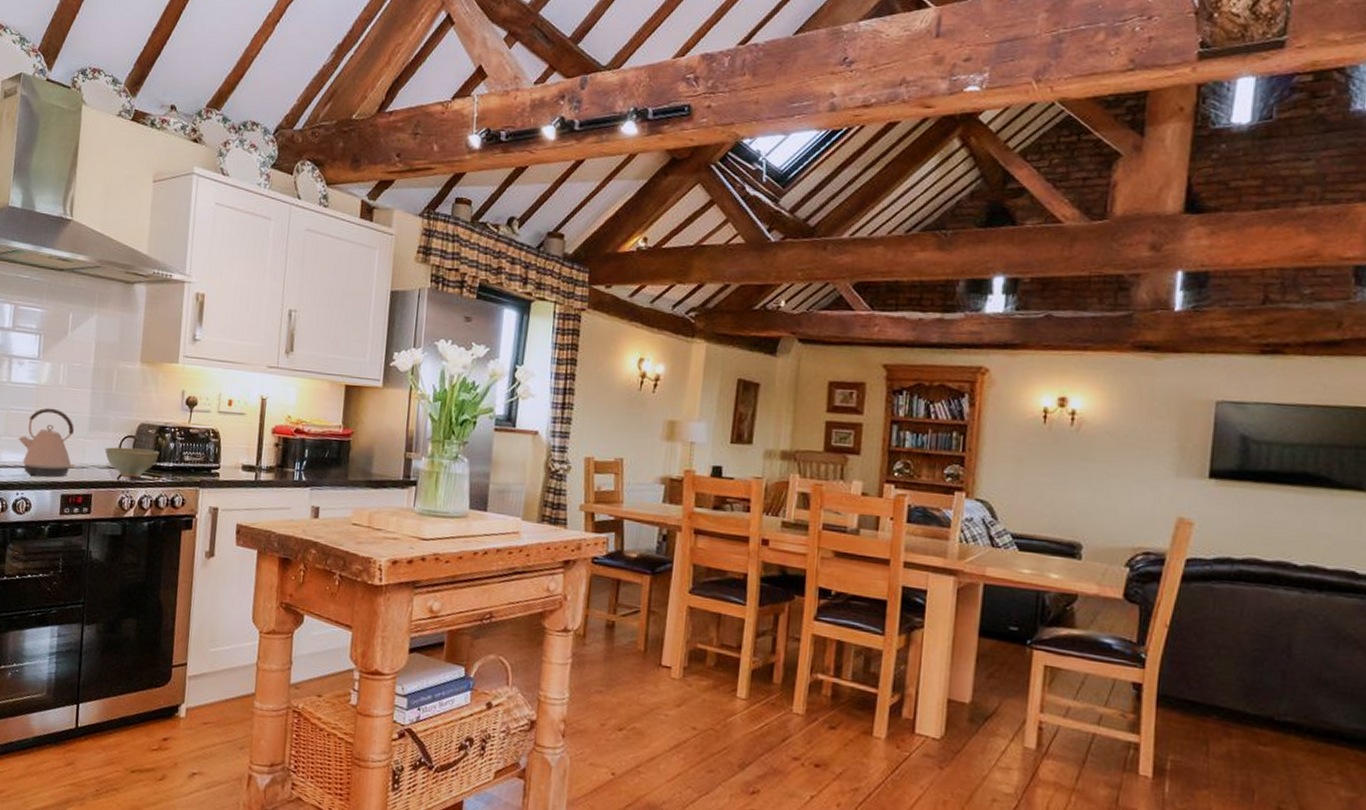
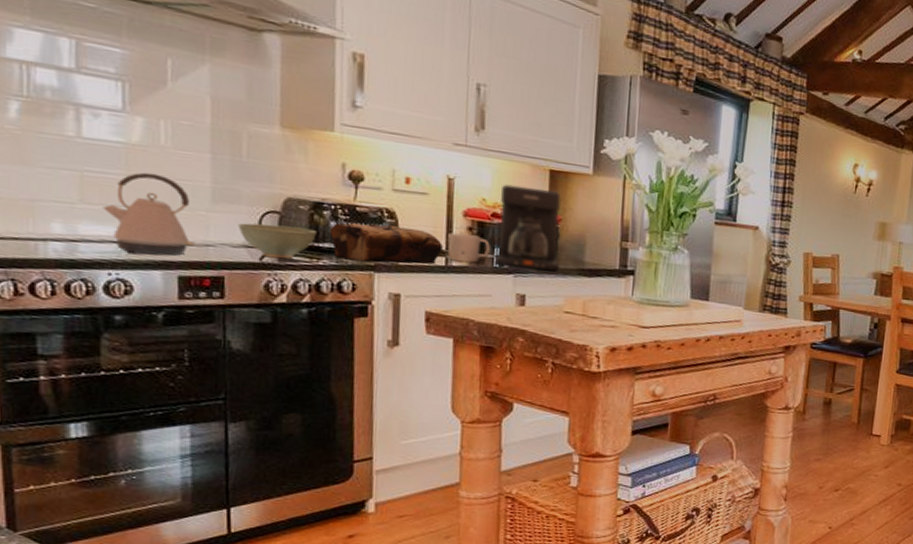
bread loaf: none [168,443,254,480] -> present [329,222,443,265]
mug: none [257,449,292,477] -> present [447,233,490,263]
coffee maker: none [296,401,355,484] -> present [495,184,562,272]

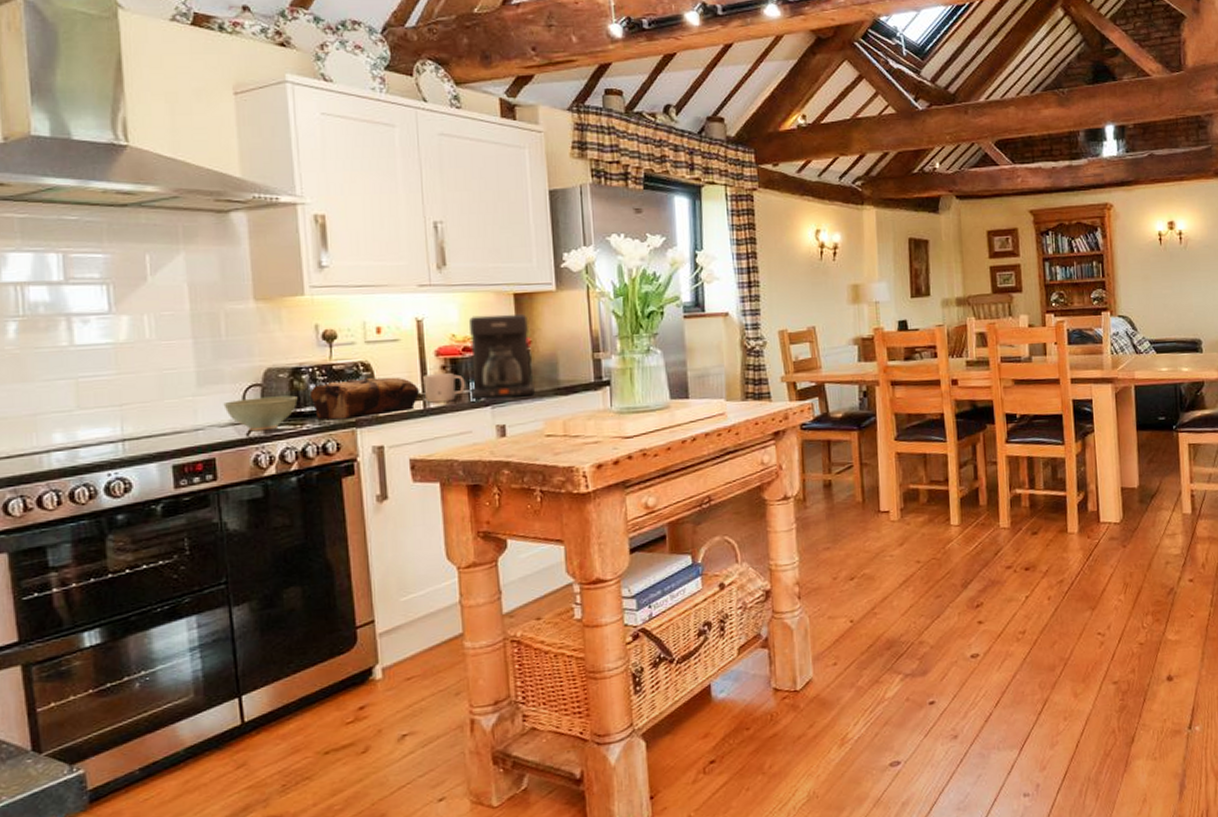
kettle: present [102,172,195,256] -> none [98,367,185,450]

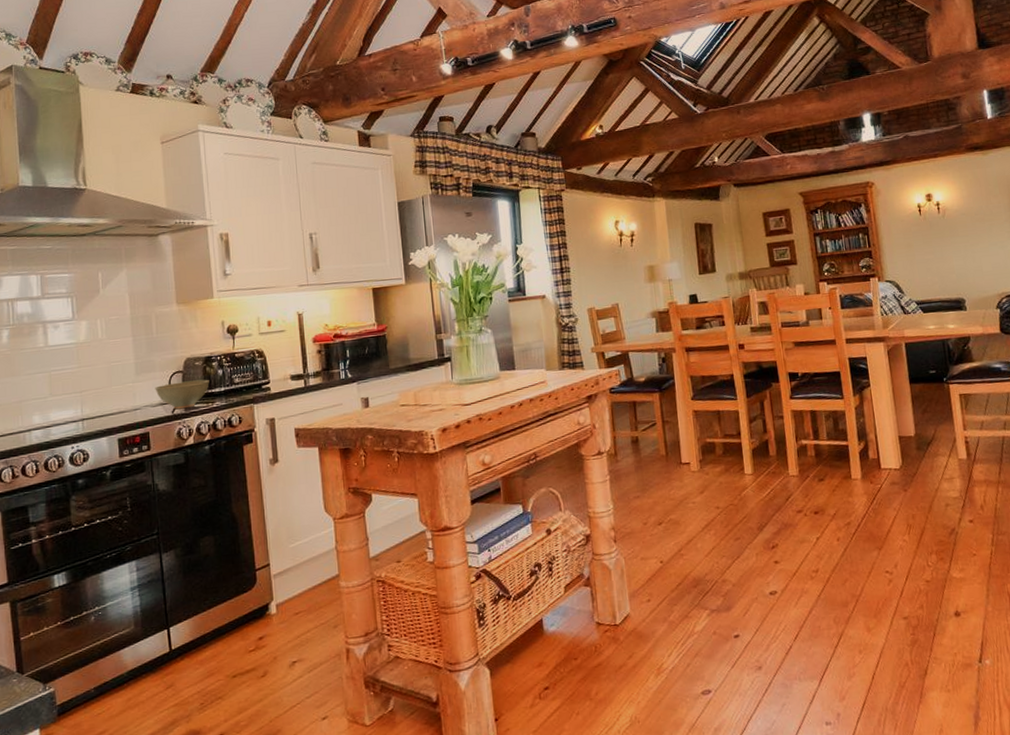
bread loaf: present [309,377,419,420] -> none [218,361,301,398]
mug: present [423,373,465,403] -> none [304,356,336,382]
coffee maker: present [468,313,535,400] -> none [337,305,391,378]

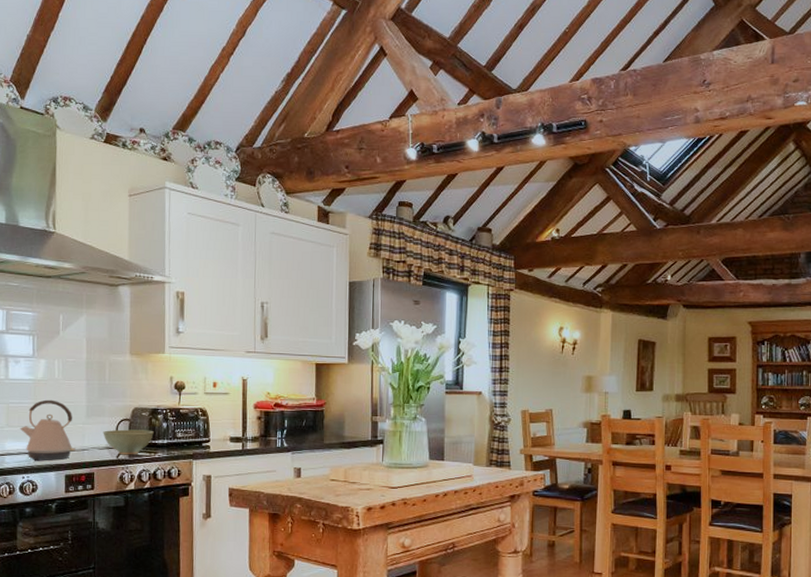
kettle: none [65,361,127,428] -> present [20,399,76,461]

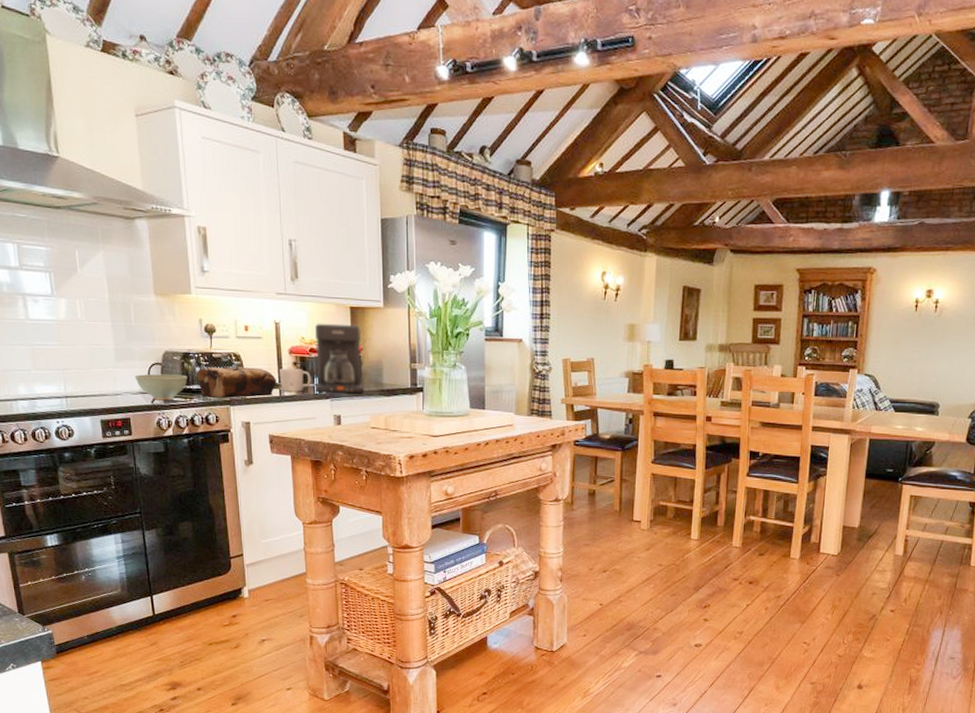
kettle: present [20,399,76,461] -> none [48,341,108,405]
bread loaf: none [162,421,240,452] -> present [196,366,276,398]
mug: none [243,423,274,445] -> present [279,368,311,392]
coffee maker: none [278,379,326,447] -> present [314,323,364,394]

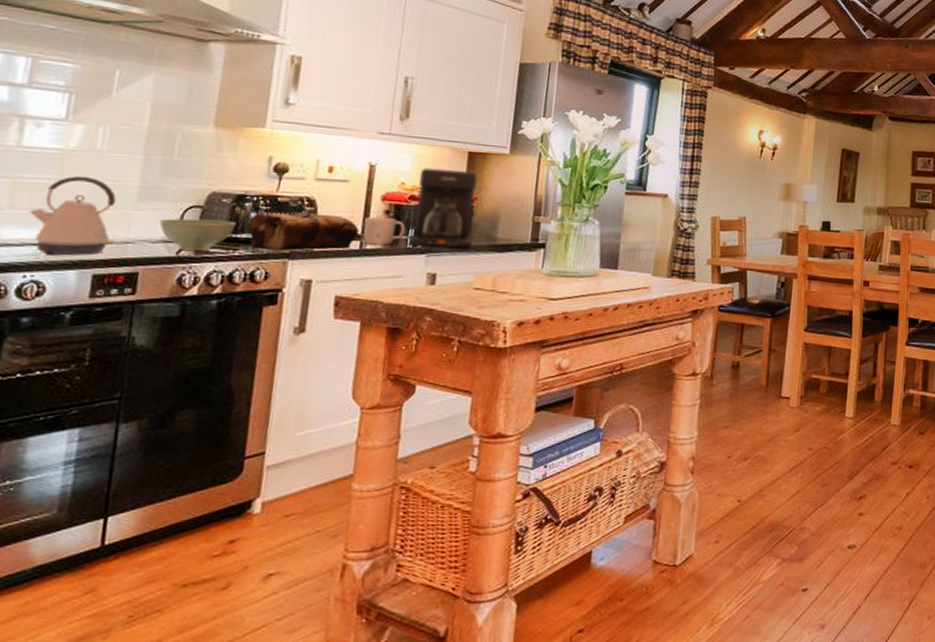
kettle: none [48,341,108,405] -> present [29,175,116,256]

